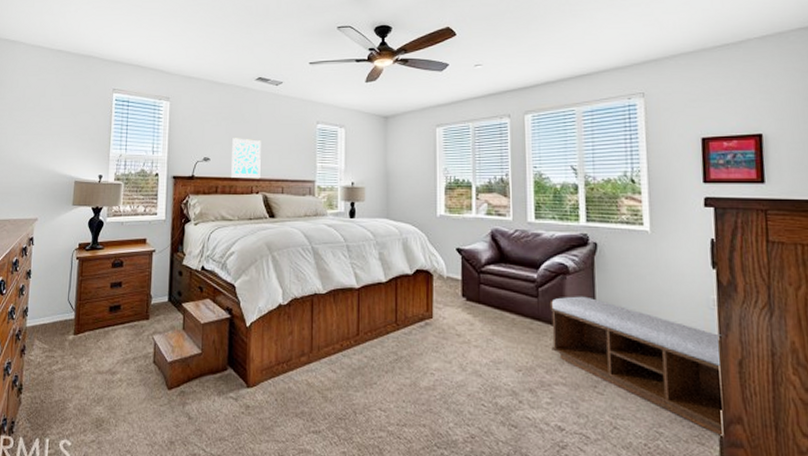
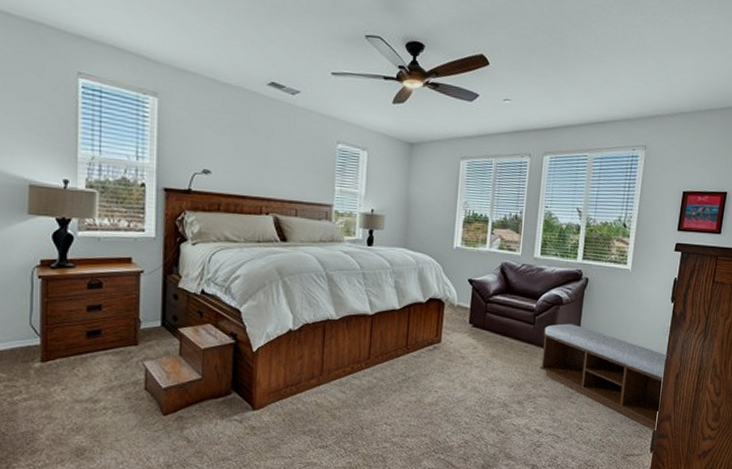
wall art: present [231,138,261,179] -> none [237,150,273,199]

